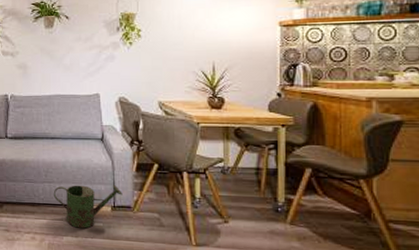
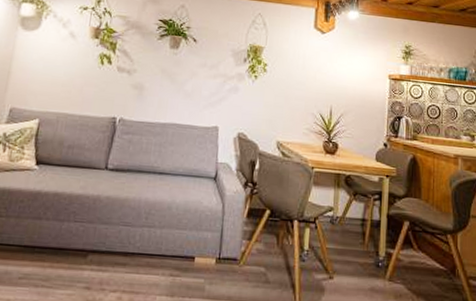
watering can: present [53,184,122,229] -> none [152,231,230,286]

